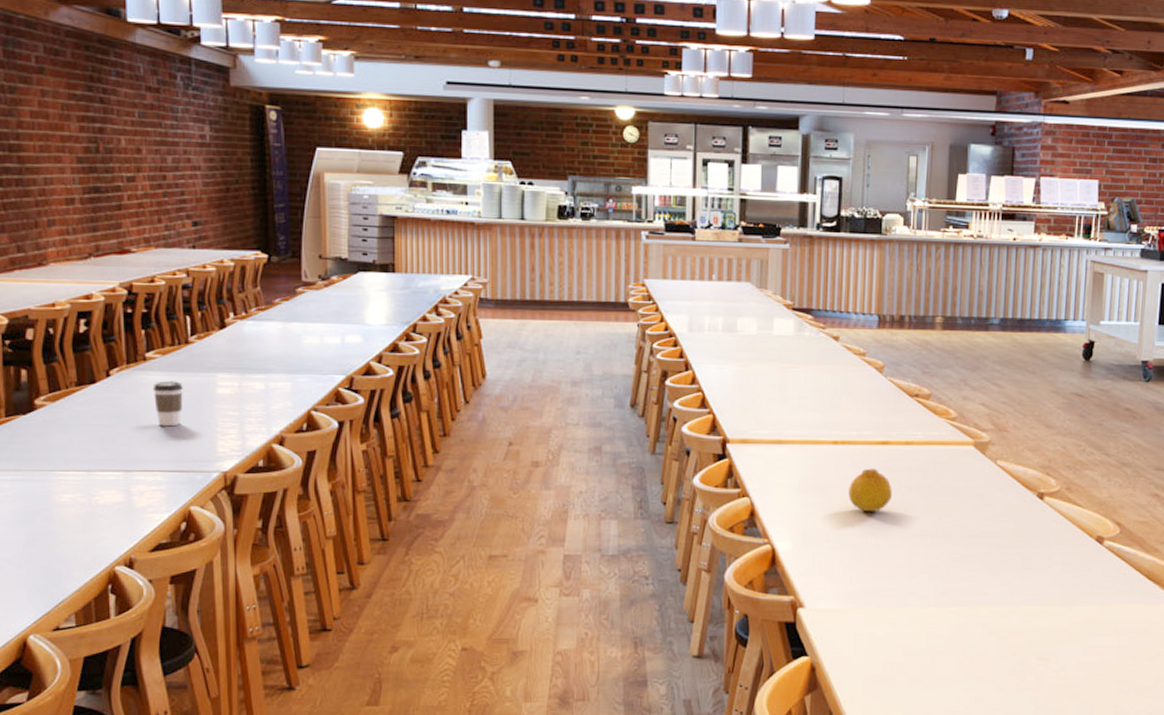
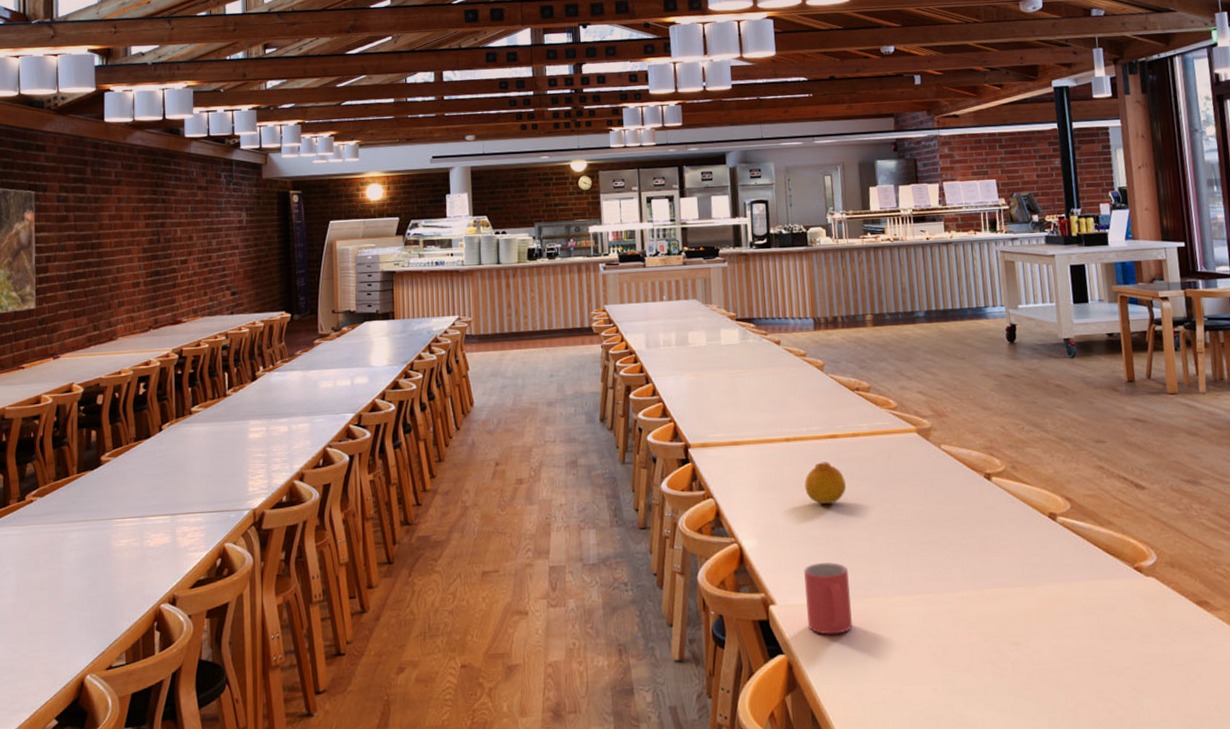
coffee cup: present [152,381,183,427] -> none [196,430,221,472]
mug: none [836,570,883,640] -> present [804,562,852,635]

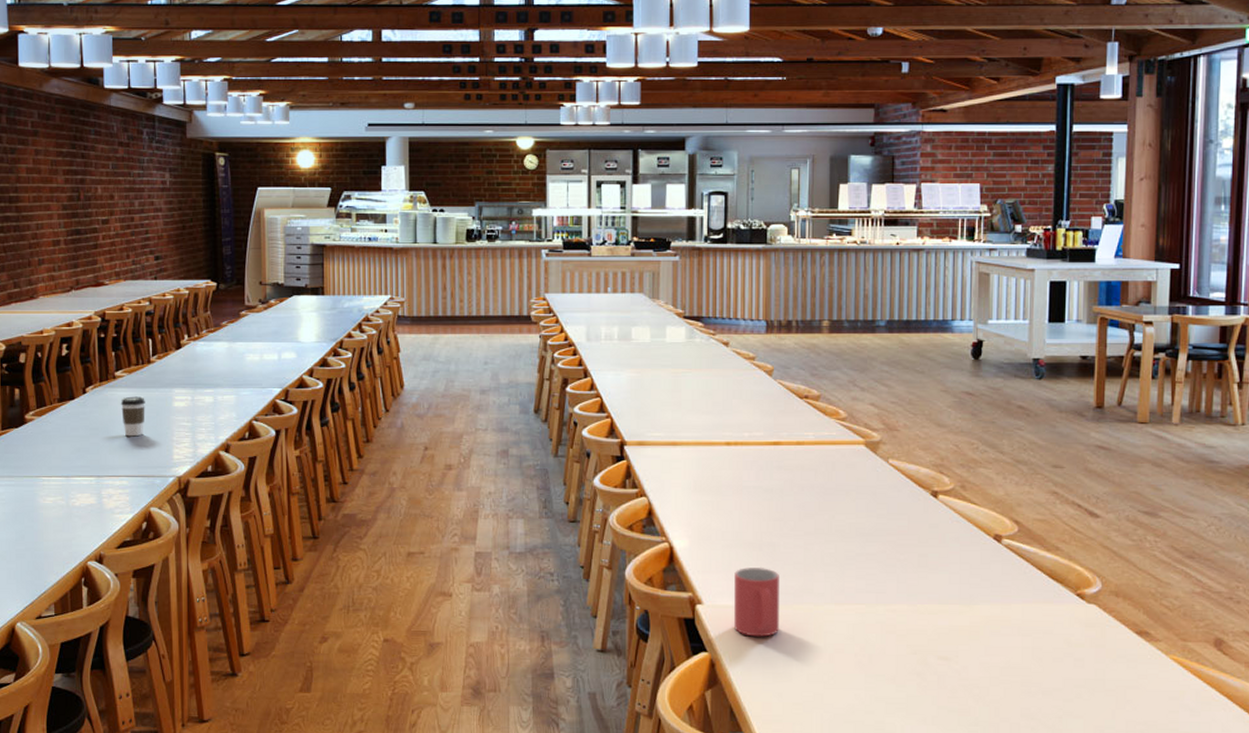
coffee cup: none [196,430,221,472] -> present [120,396,145,437]
fruit: present [805,461,846,505] -> none [742,468,785,511]

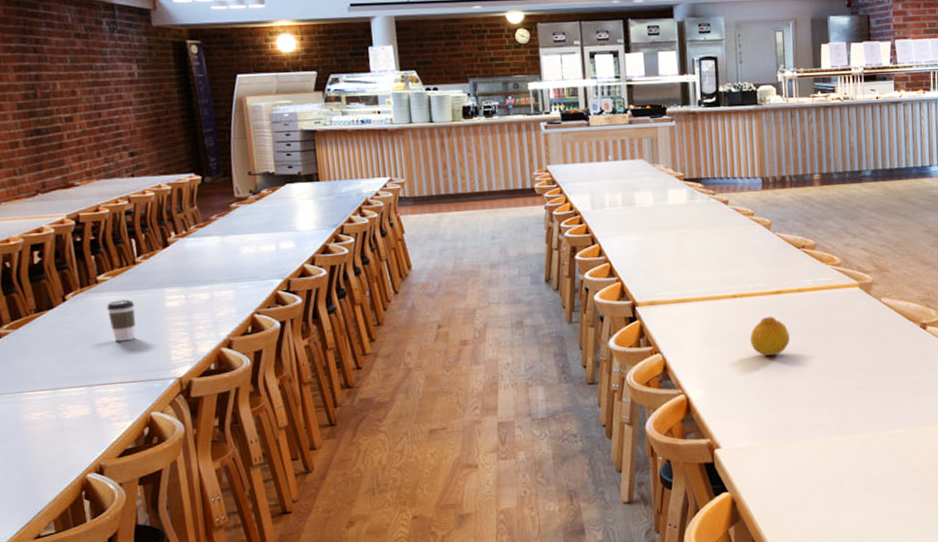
mug: present [734,568,779,637] -> none [748,408,792,473]
fruit: none [742,468,785,511] -> present [750,316,790,356]

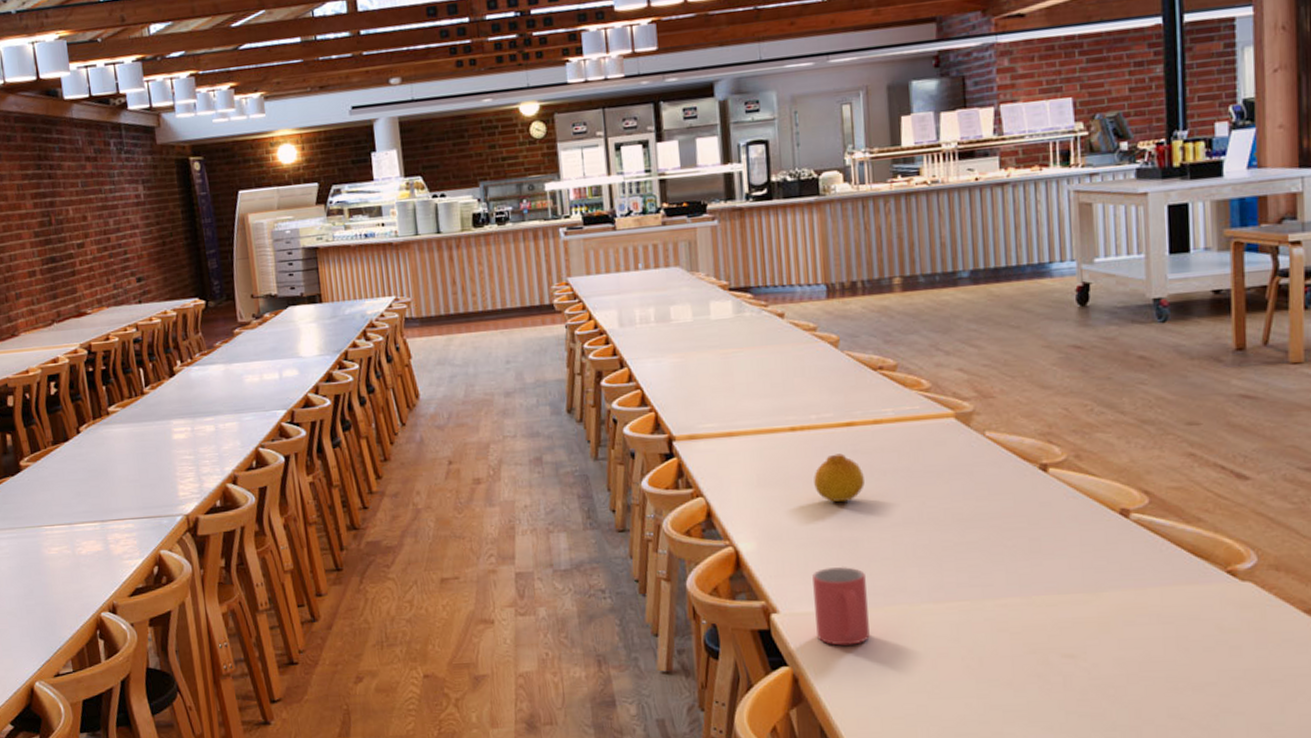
coffee cup: present [106,299,136,342] -> none [117,431,145,476]
mug: none [748,408,792,473] -> present [812,567,870,646]

